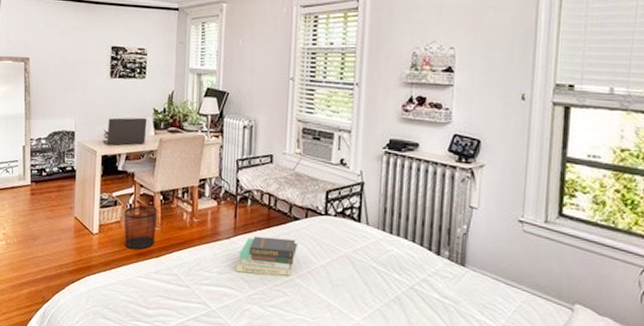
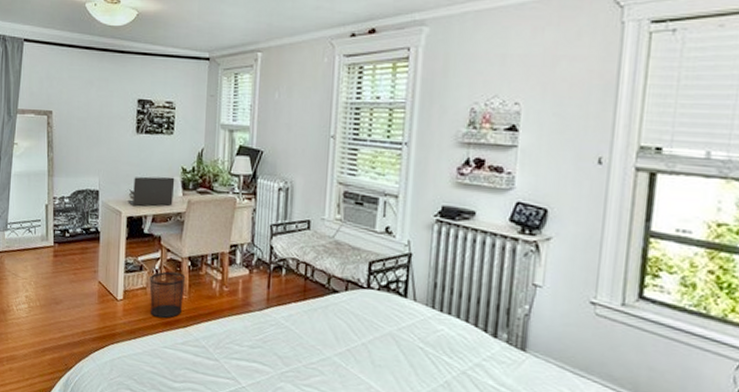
books: present [236,236,298,276] -> none [268,308,337,354]

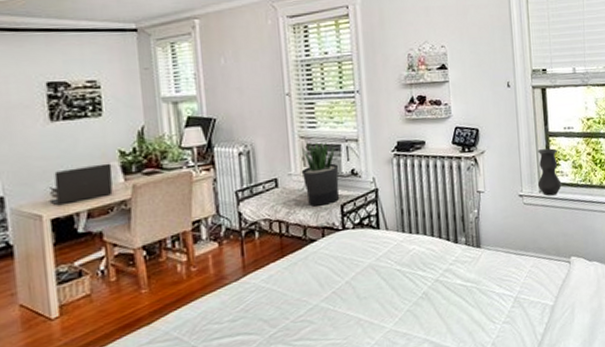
waste bin: present [149,271,186,319] -> none [93,266,143,325]
planter: none [334,186,374,259] -> present [301,139,340,206]
vase: none [620,251,661,315] -> present [537,148,562,197]

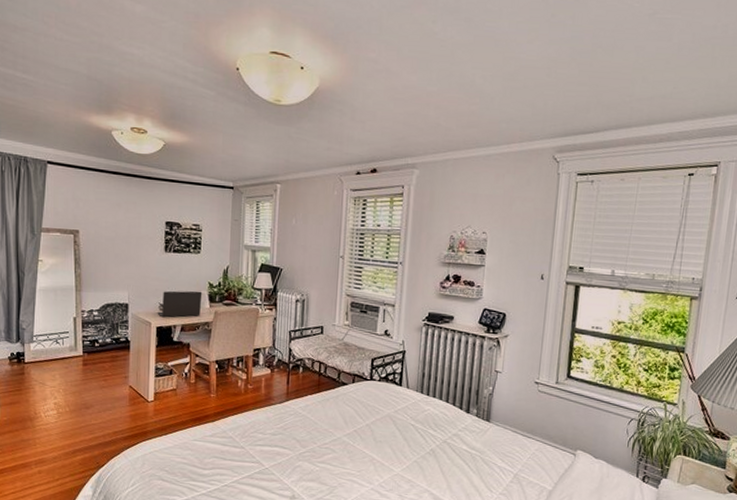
planter: present [301,139,340,206] -> none [343,297,375,357]
vase: present [537,148,562,197] -> none [555,343,582,389]

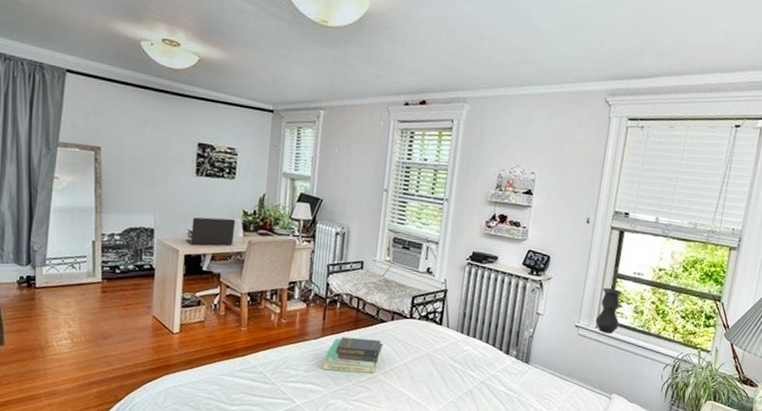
books: none [288,400,346,435] -> present [322,336,384,373]
vase: none [555,343,582,389] -> present [595,288,623,334]

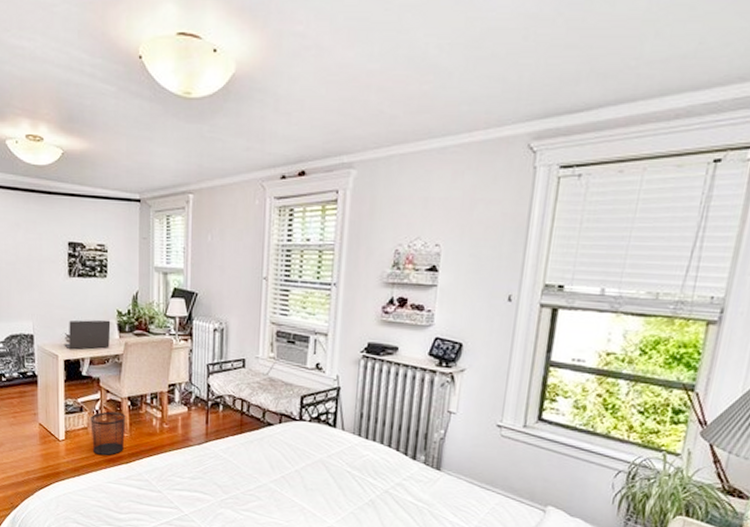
waste bin: none [207,306,245,349] -> present [90,411,126,456]
books: present [322,336,384,373] -> none [208,441,272,481]
vase: present [595,288,623,334] -> none [522,379,558,434]

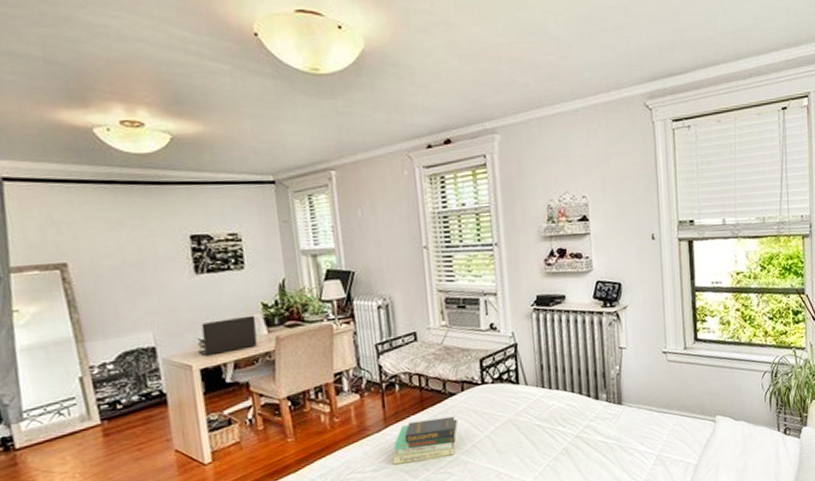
waste bin: present [90,411,126,456] -> none [242,415,289,471]
books: none [208,441,272,481] -> present [392,416,459,465]

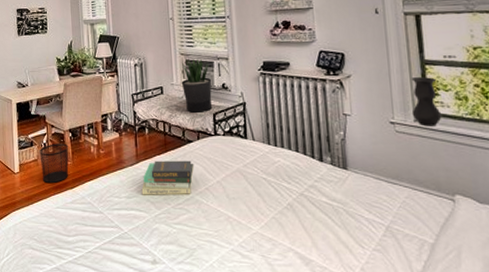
laptop: present [198,315,257,357] -> none [16,66,53,94]
waste bin: none [242,415,289,471] -> present [39,143,69,184]
planter: none [440,293,479,361] -> present [181,56,213,113]
vase: none [682,303,708,354] -> present [411,77,442,127]

